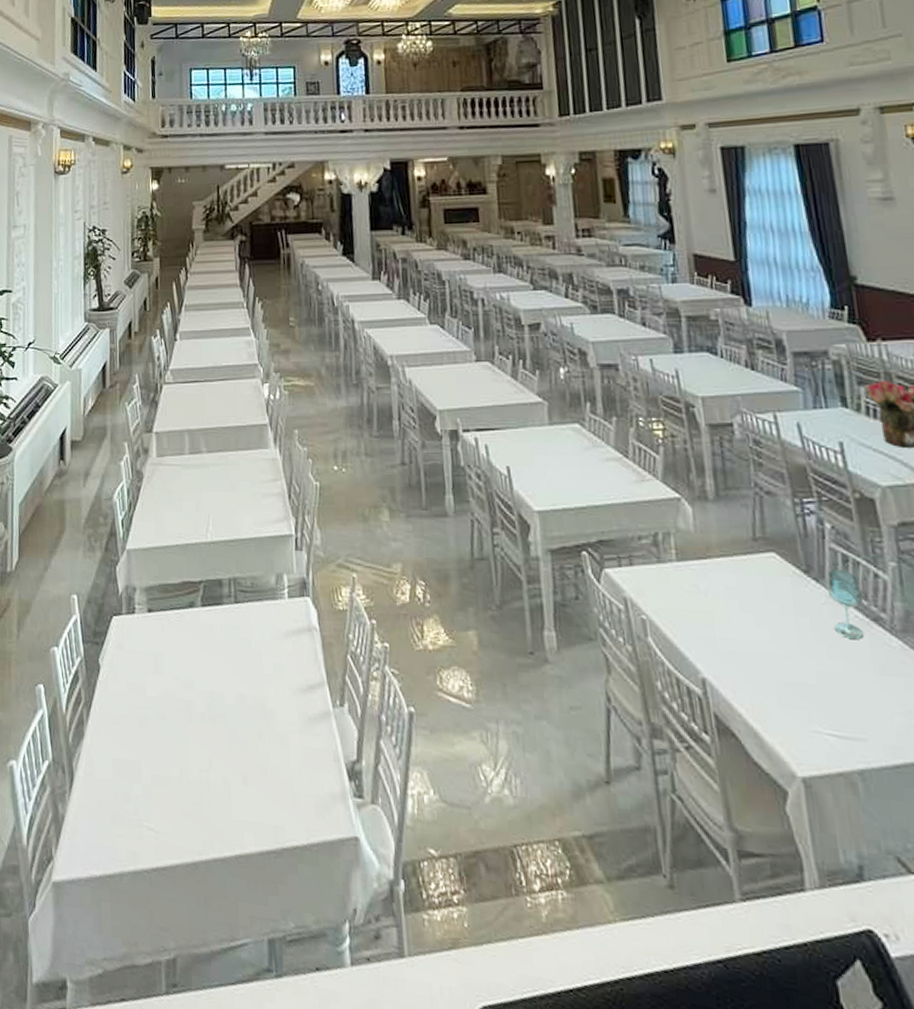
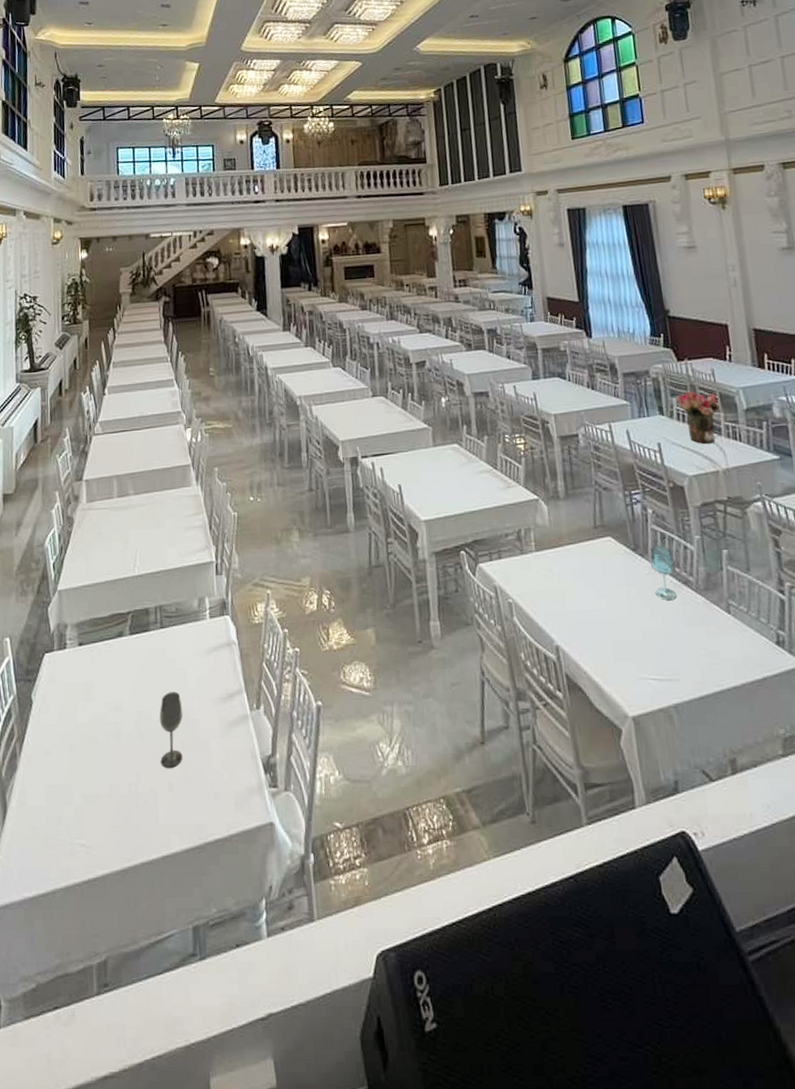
wine glass: none [232,674,259,759] -> present [159,691,183,768]

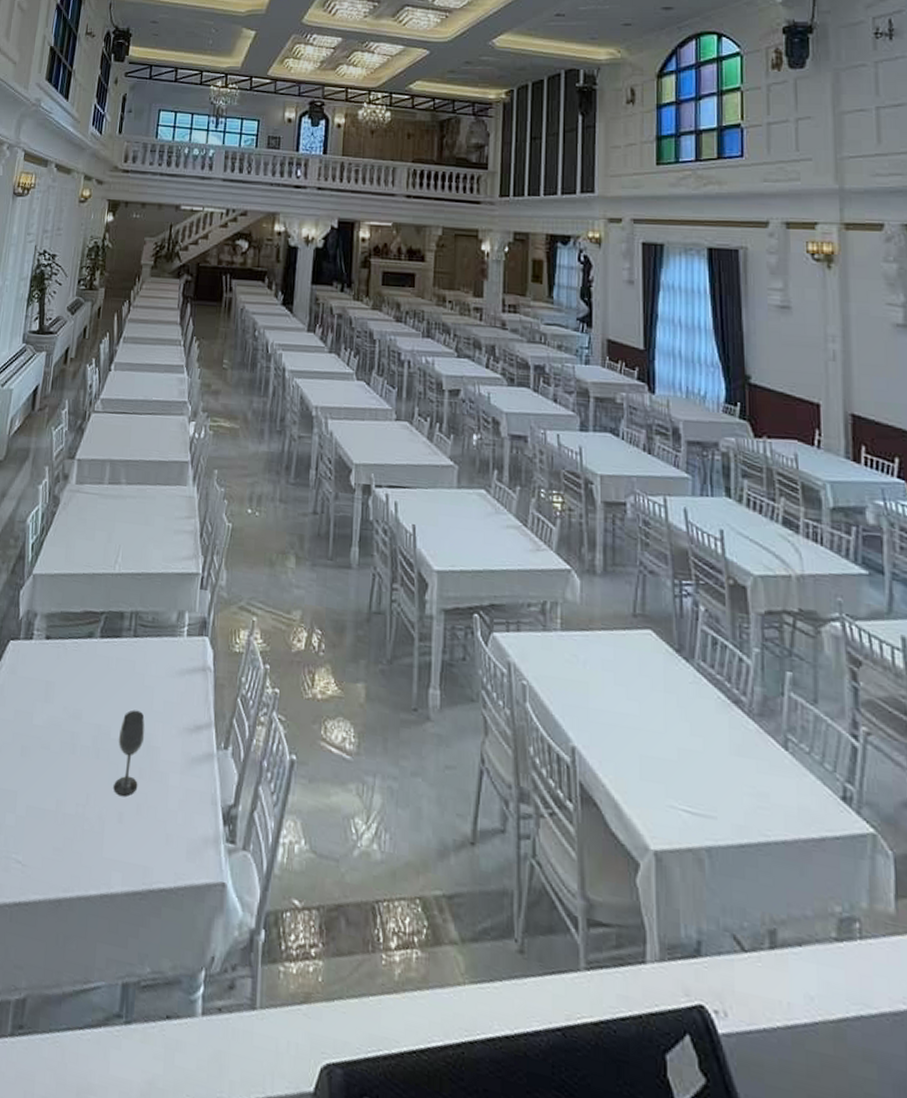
wine glass: present [649,545,677,601] -> none [695,650,727,721]
bouquet: present [676,391,721,444] -> none [748,475,801,542]

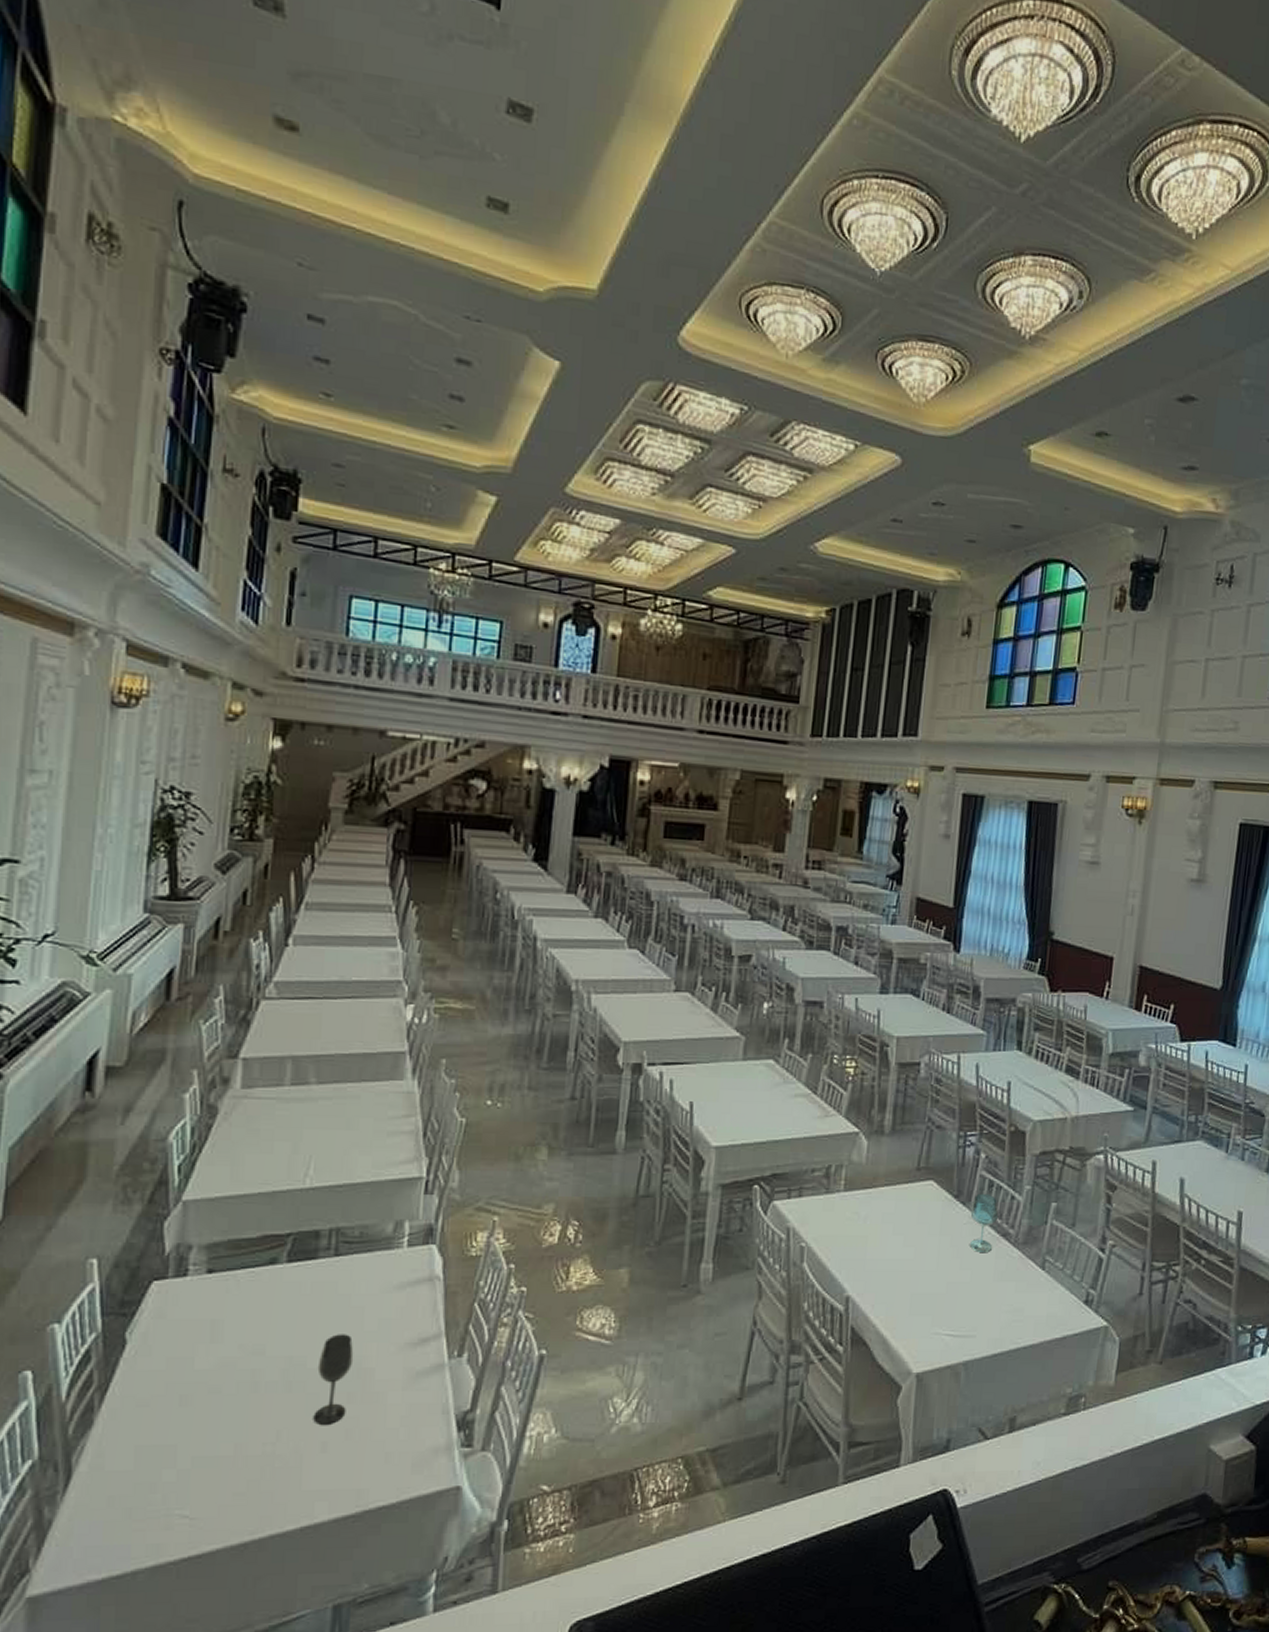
wine glass: none [695,650,727,721] -> present [970,1193,999,1253]

